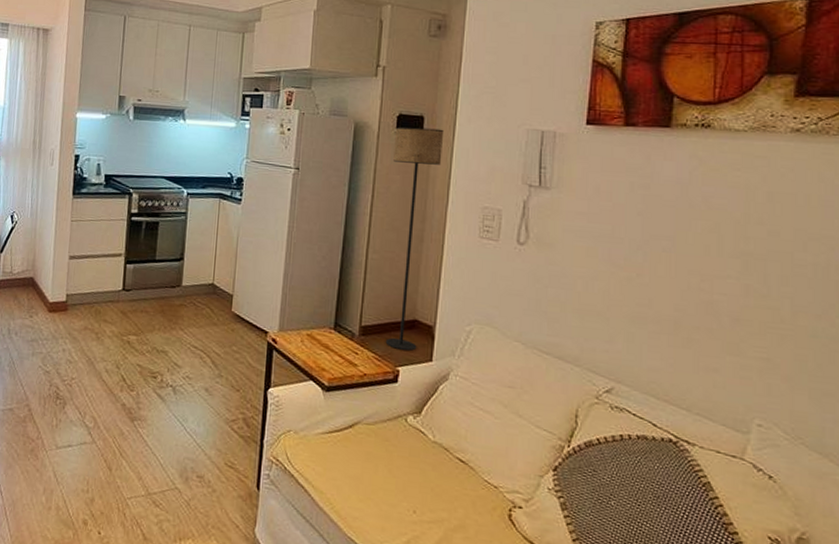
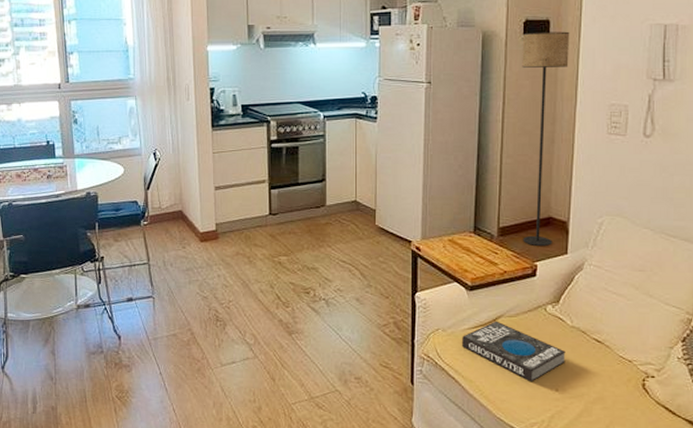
book: none [314,427,426,501] -> present [462,321,566,383]

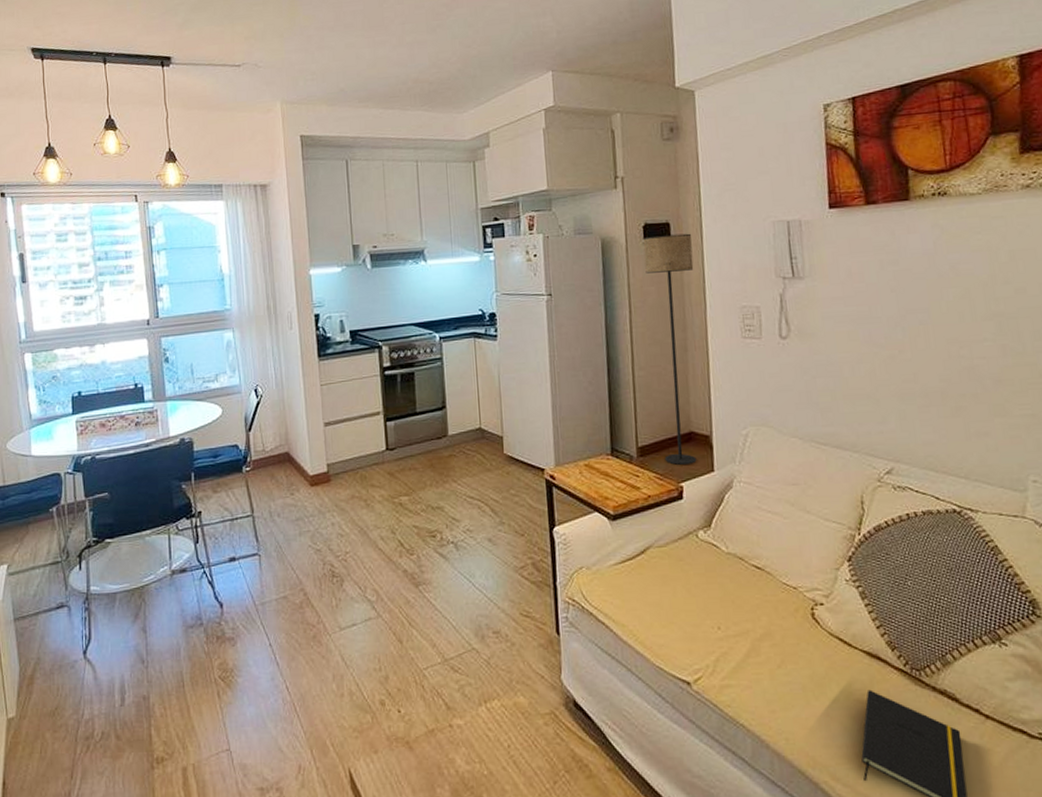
book: present [462,321,566,383] -> none [609,553,725,622]

